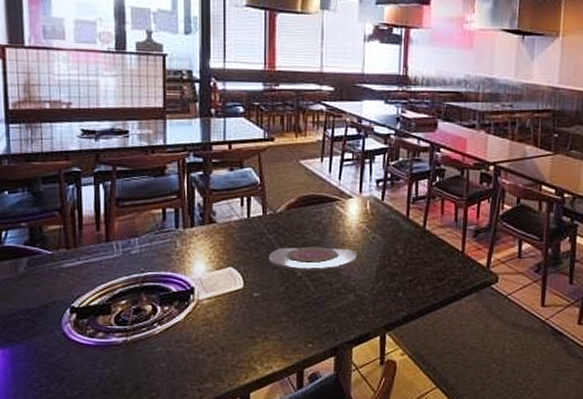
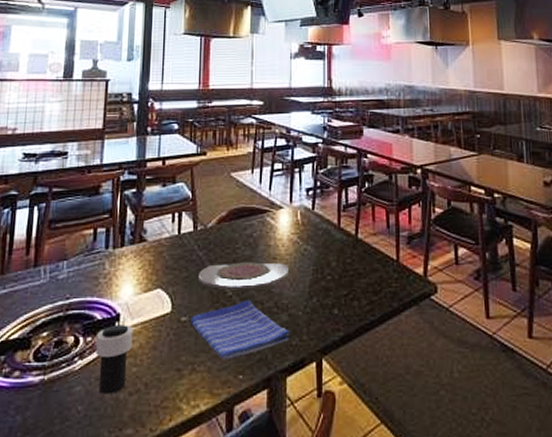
cup: none [173,297,208,355] -> present [96,325,133,394]
dish towel: none [262,281,356,331] -> present [190,300,290,359]

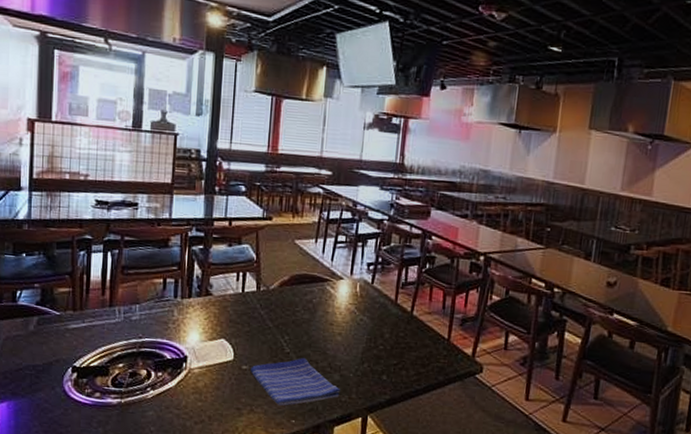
cup: present [96,325,133,394] -> none [166,365,199,421]
plate: present [197,262,290,290] -> none [258,323,345,349]

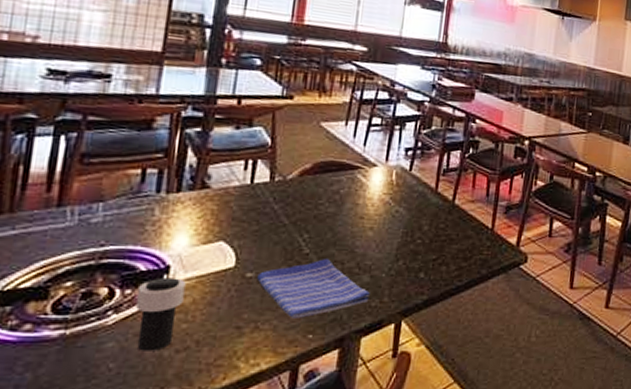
cup: none [166,365,199,421] -> present [136,277,186,351]

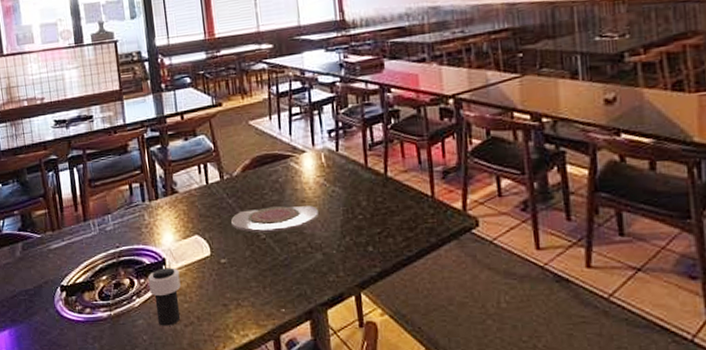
dish towel: present [257,259,370,318] -> none [229,242,326,295]
plate: none [270,219,377,248] -> present [230,205,320,233]

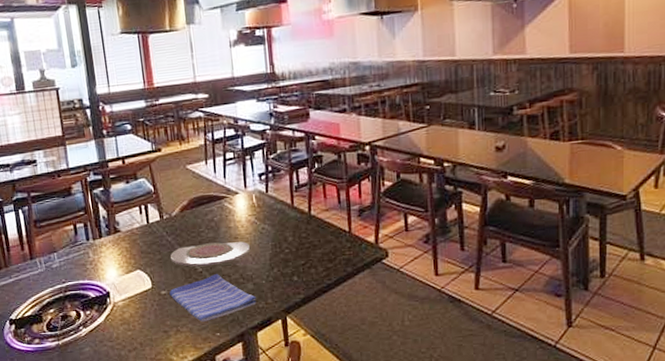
cup: present [148,268,181,326] -> none [94,300,125,352]
dish towel: none [229,242,326,295] -> present [169,274,257,322]

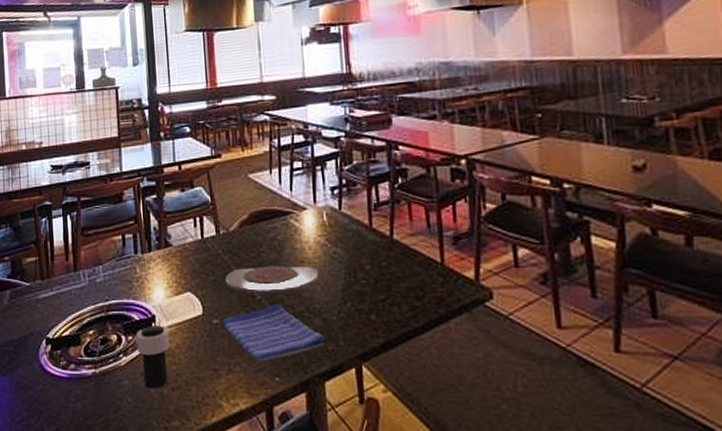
cup: none [94,300,125,352] -> present [137,325,170,389]

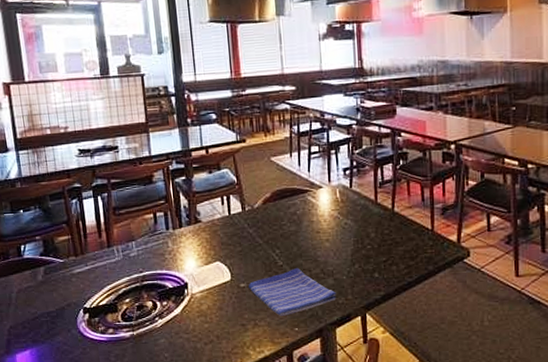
cup: present [137,325,170,389] -> none [171,291,202,345]
plate: present [225,266,320,294] -> none [250,236,333,260]

